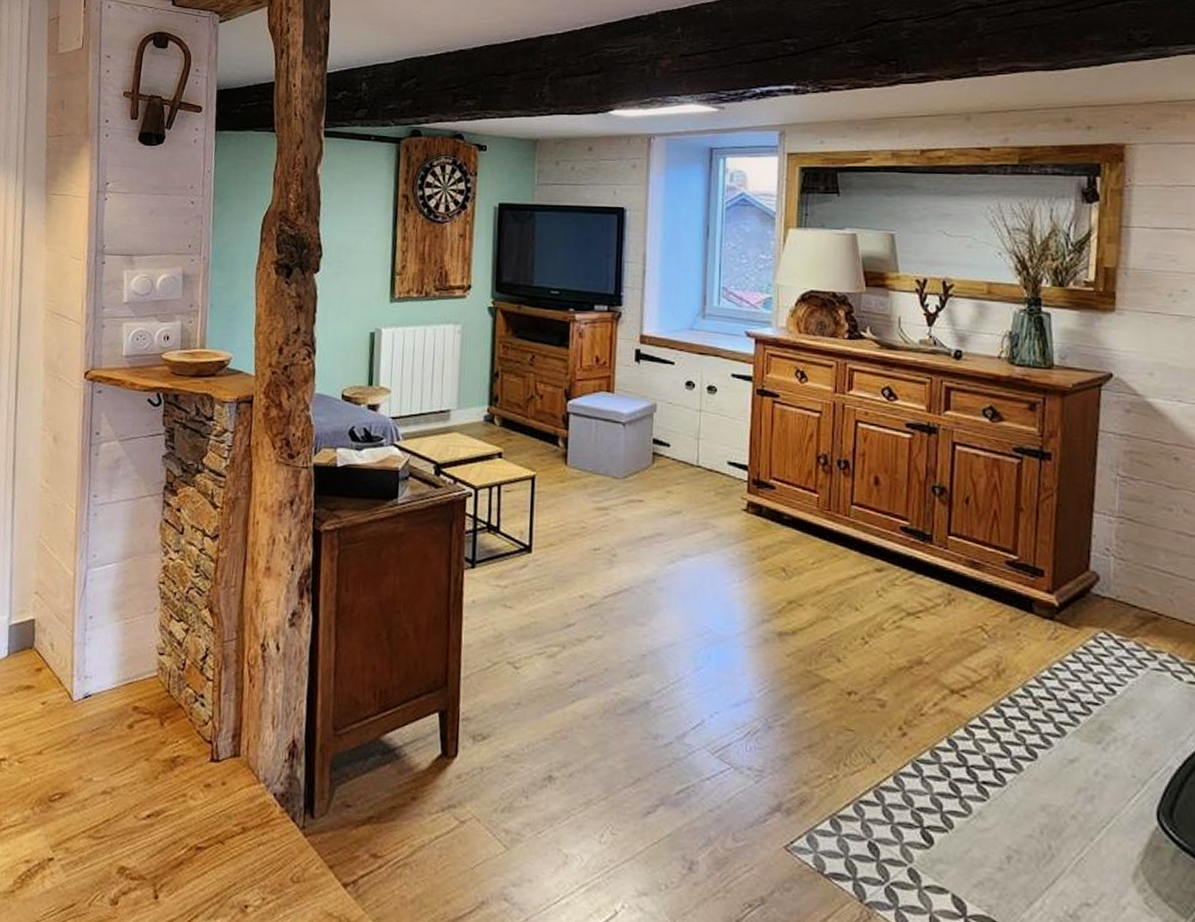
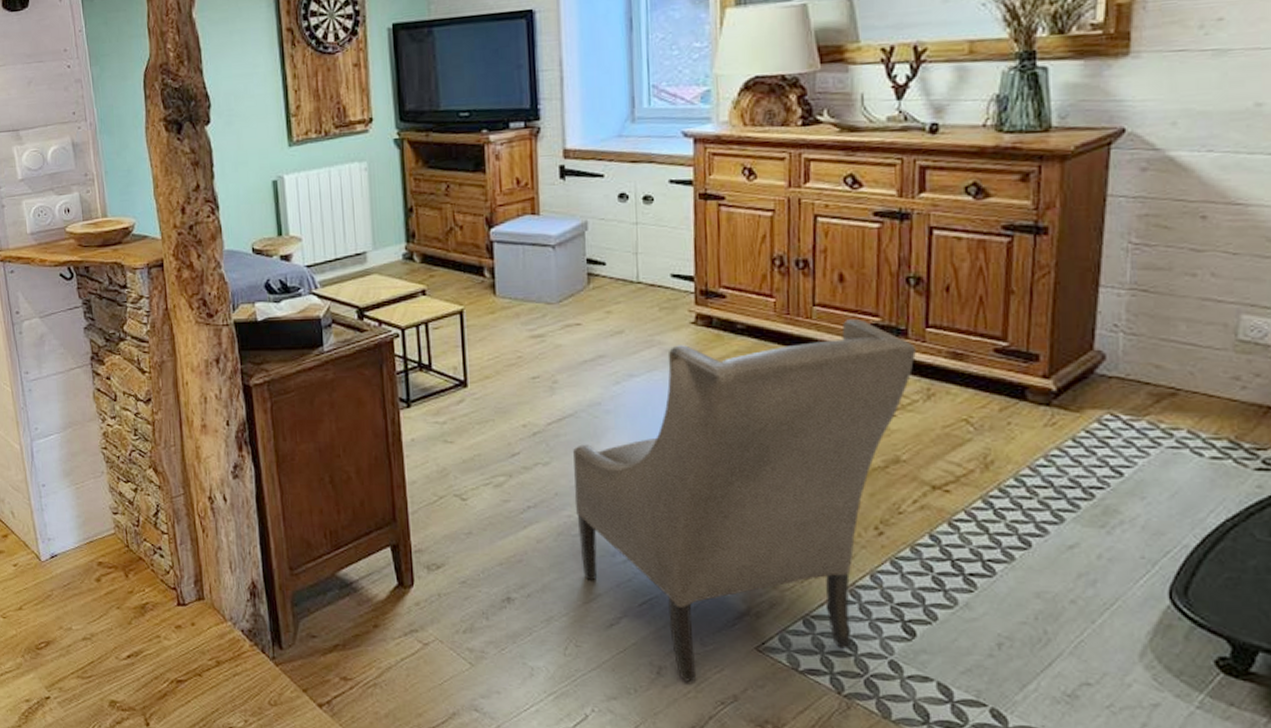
armchair: none [623,521,939,880] -> present [573,319,916,682]

